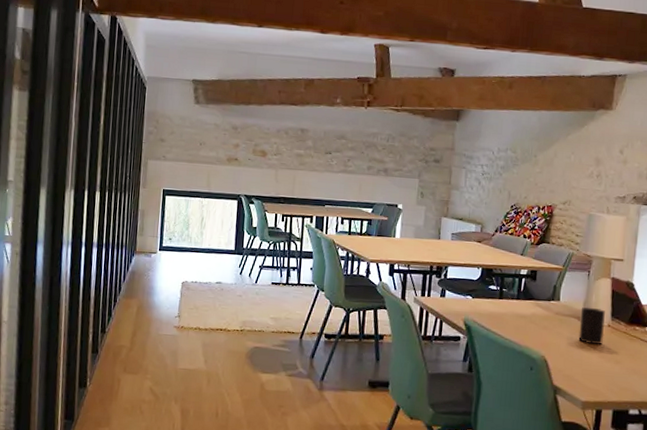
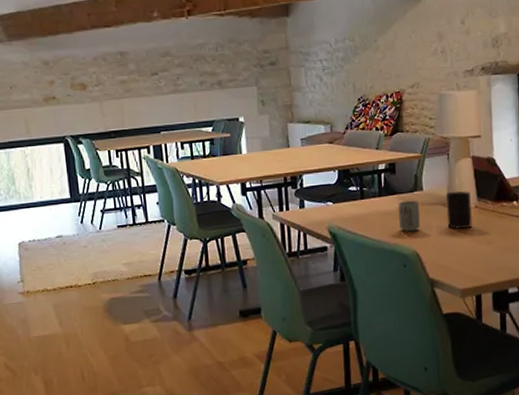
cup: none [532,307,555,337] -> present [398,200,420,232]

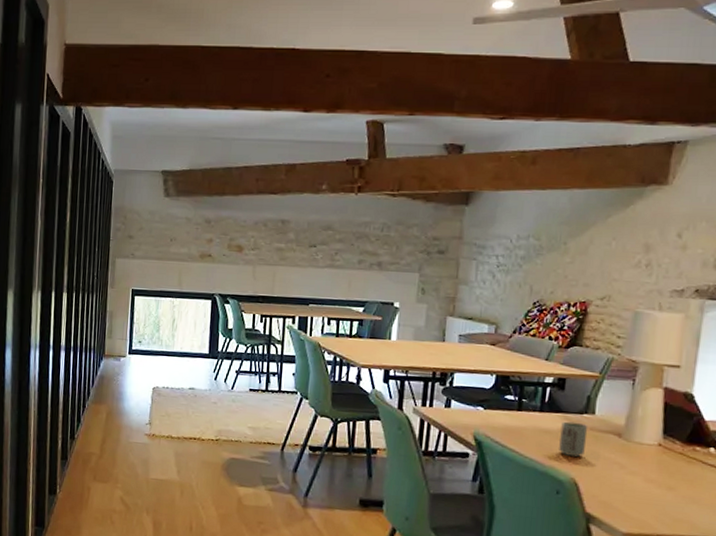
cup: present [446,191,473,229] -> none [619,422,655,468]

